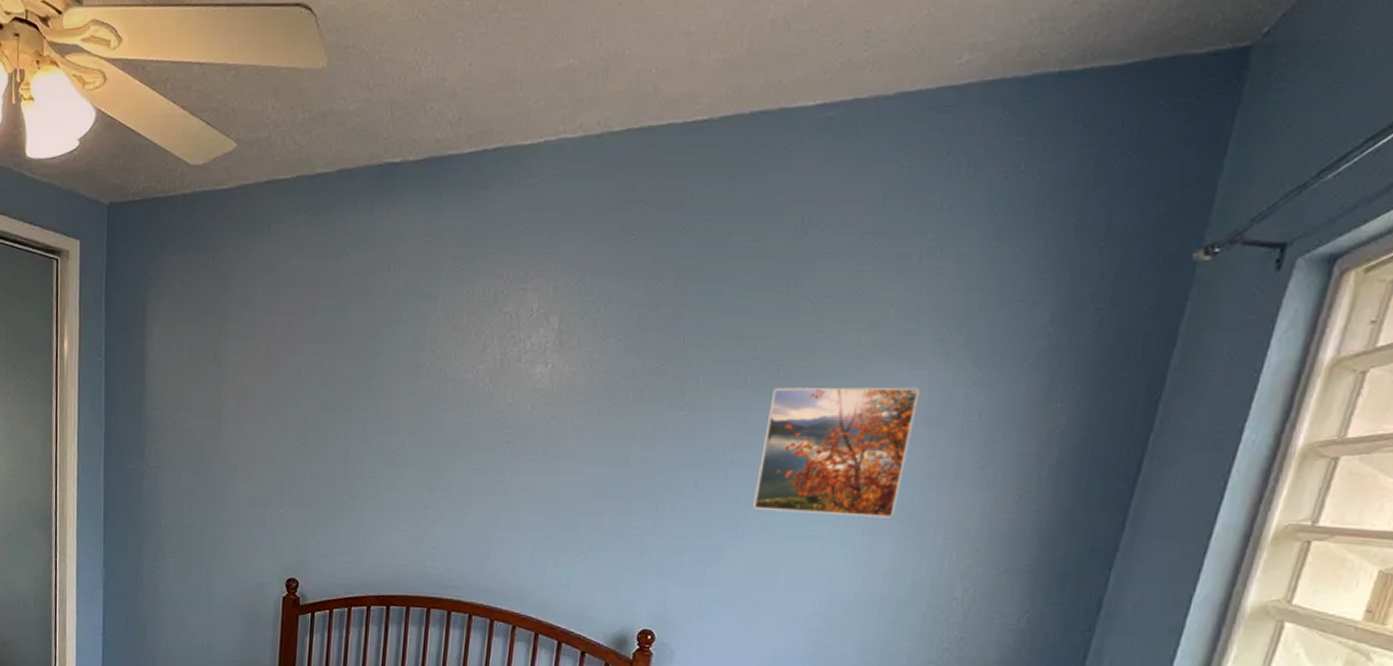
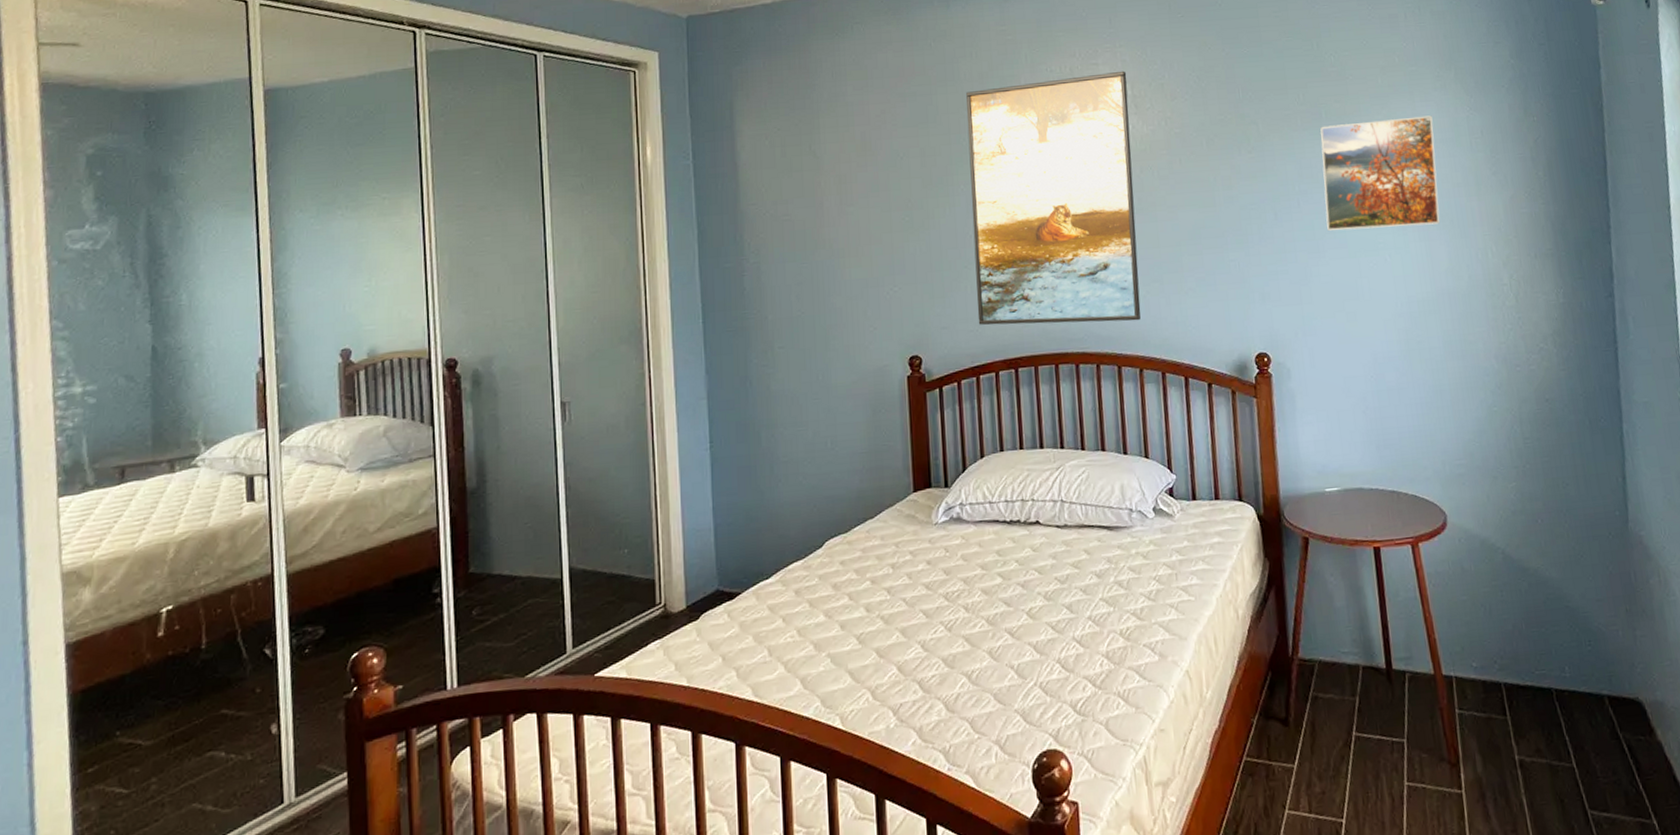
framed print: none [357,300,557,577] -> present [966,70,1141,325]

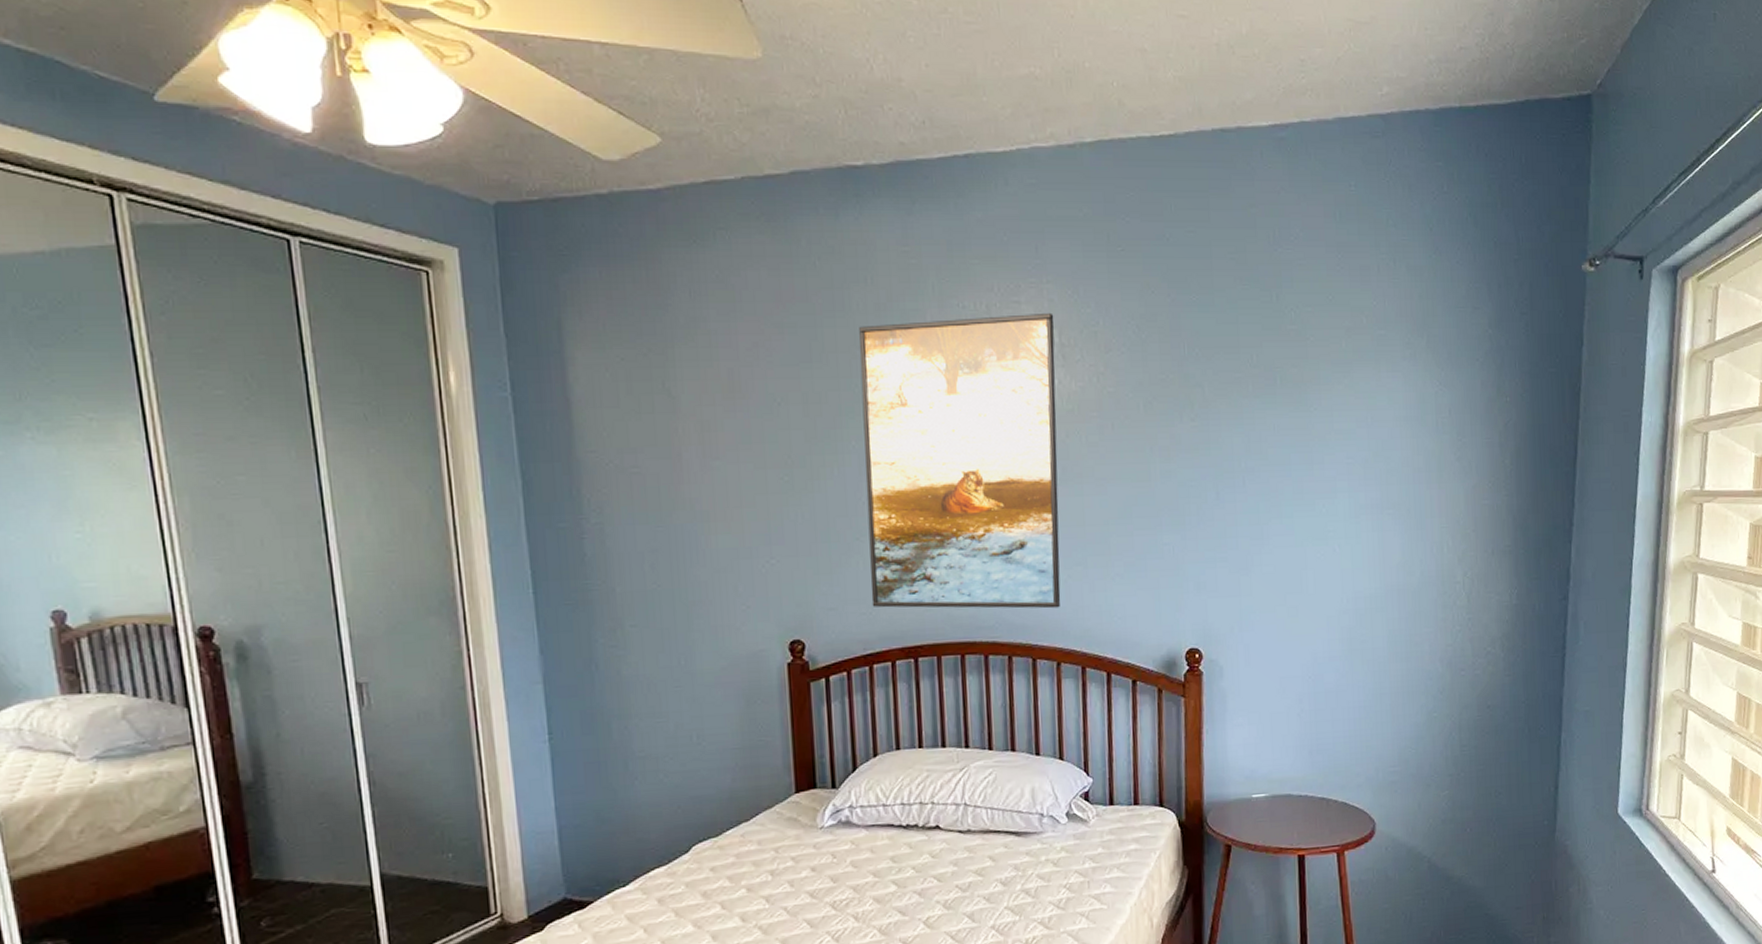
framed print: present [1320,115,1440,231] -> none [1273,388,1398,516]

